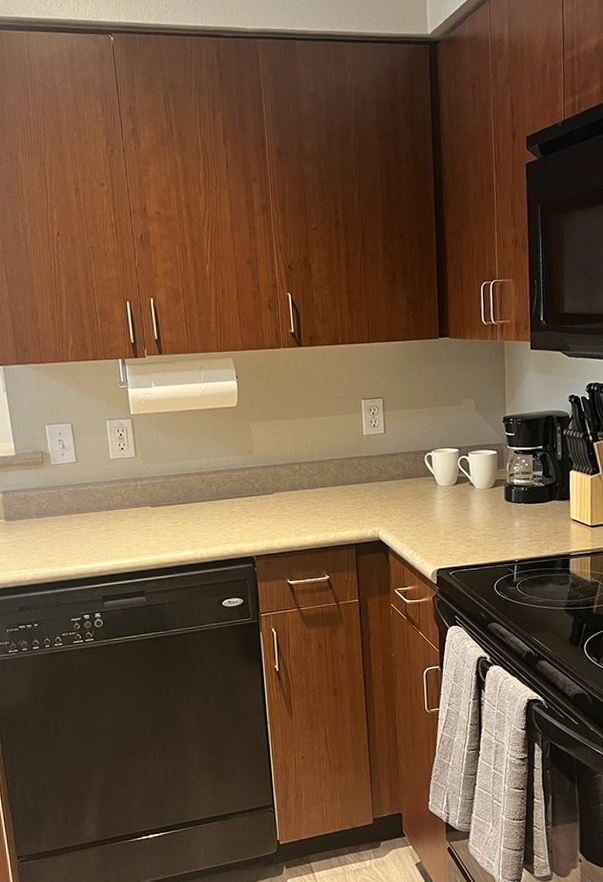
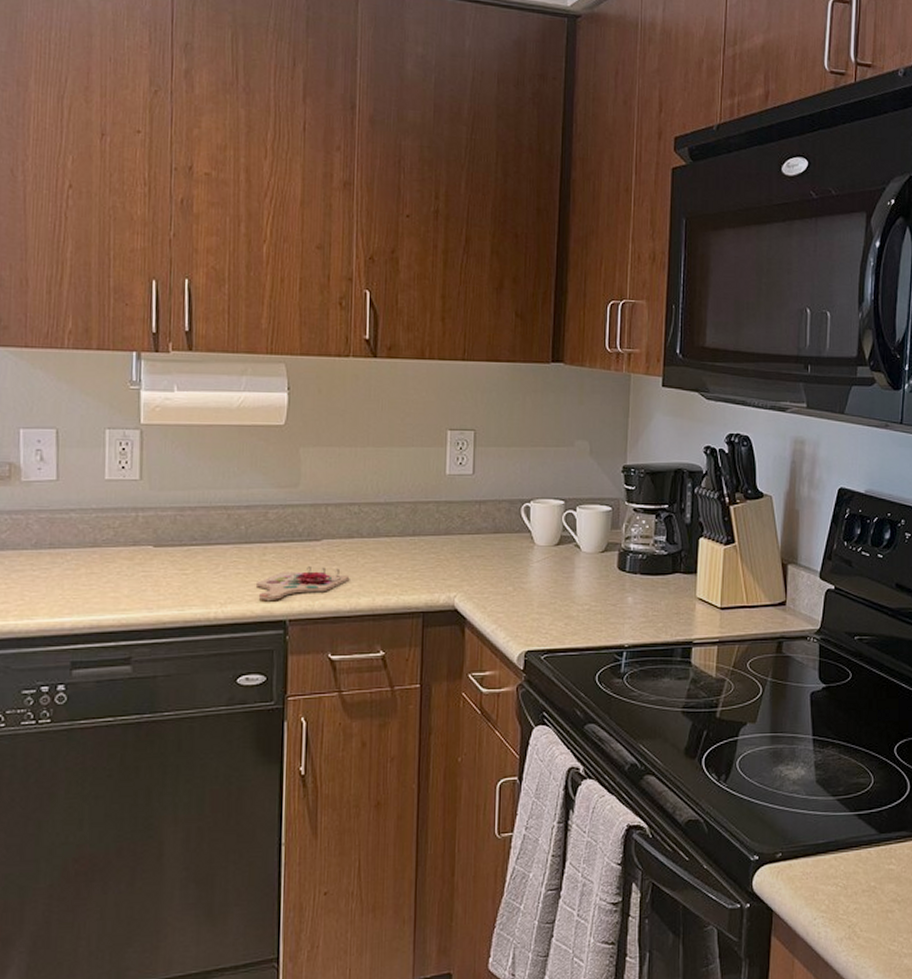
cutting board: none [228,514,298,542] -> present [255,567,350,600]

